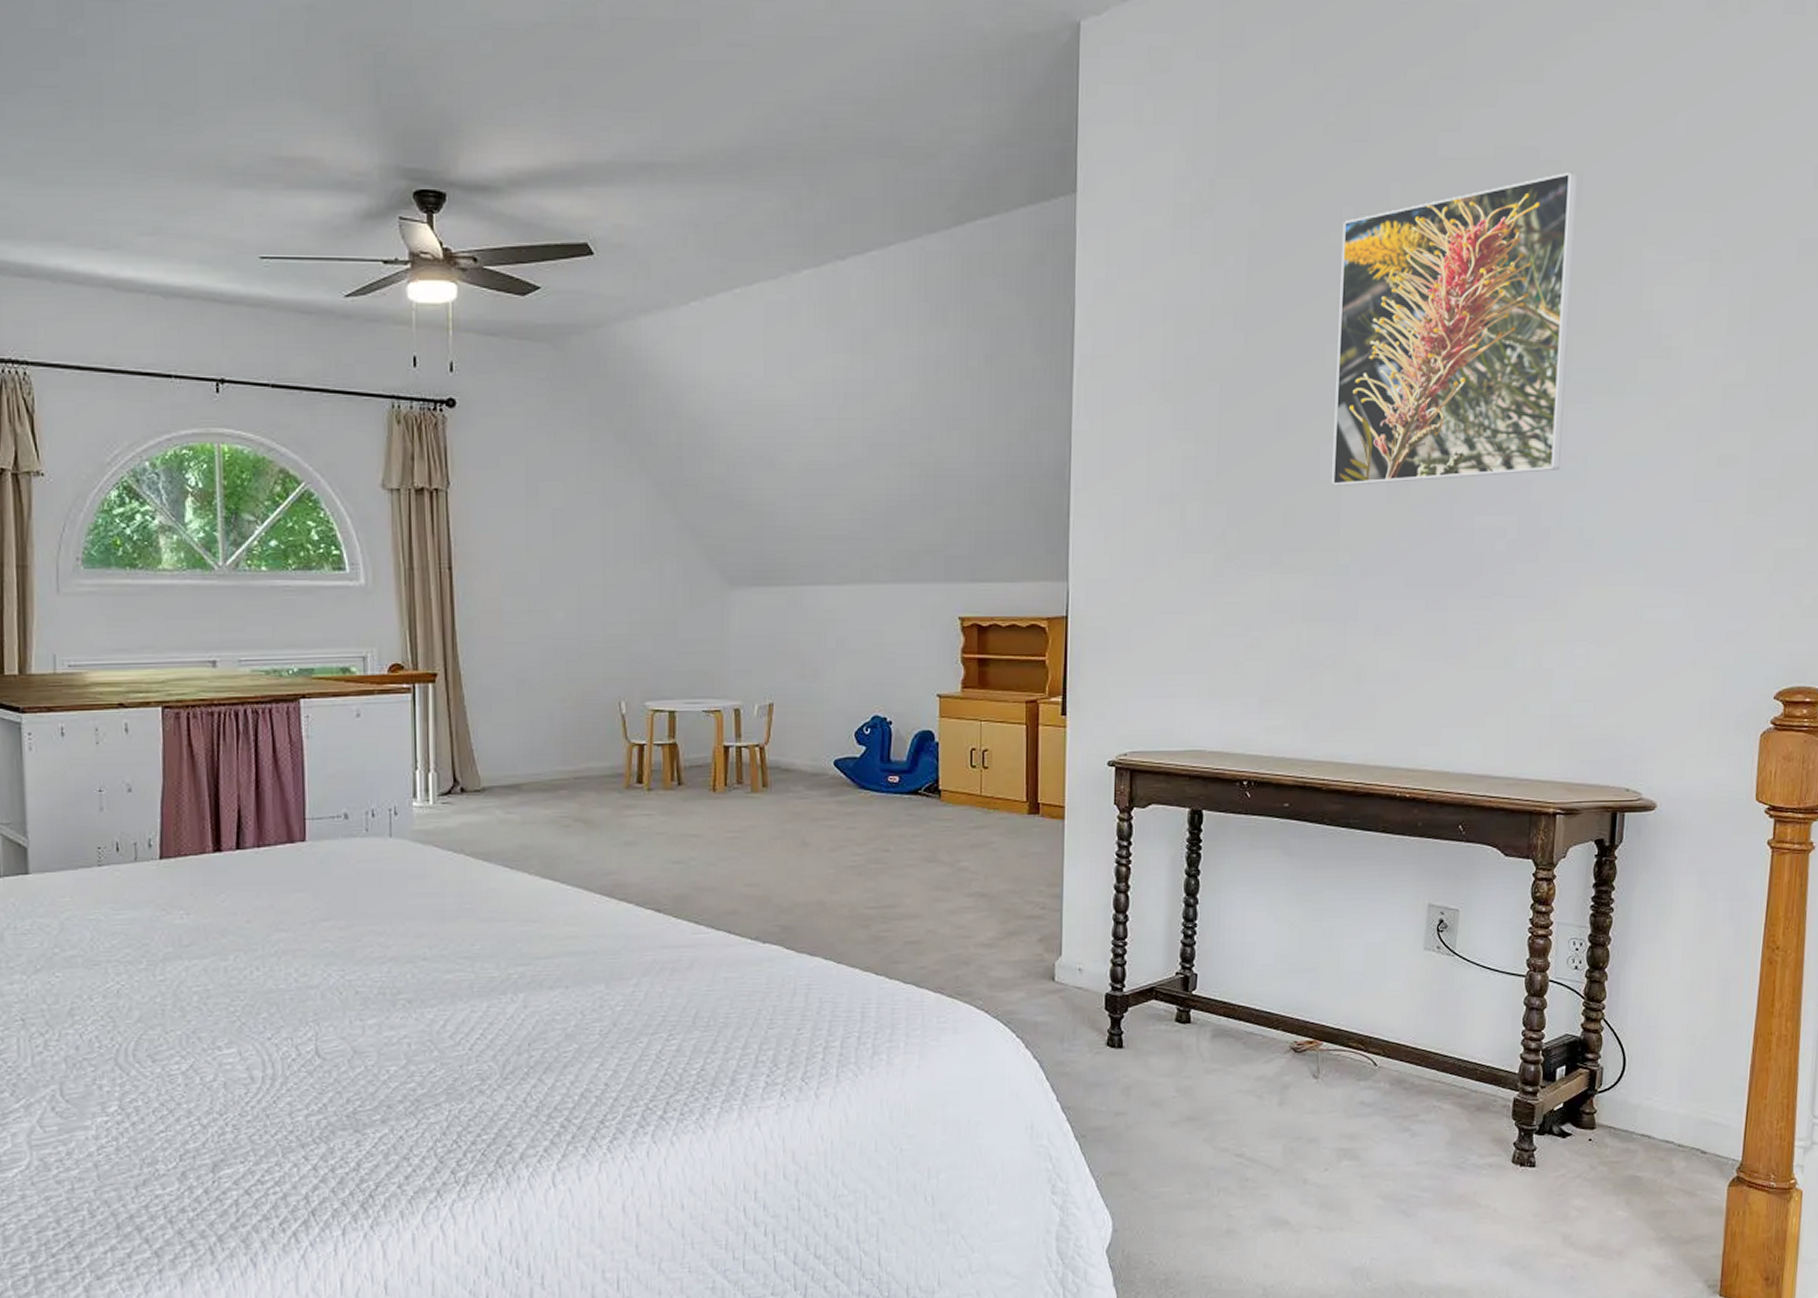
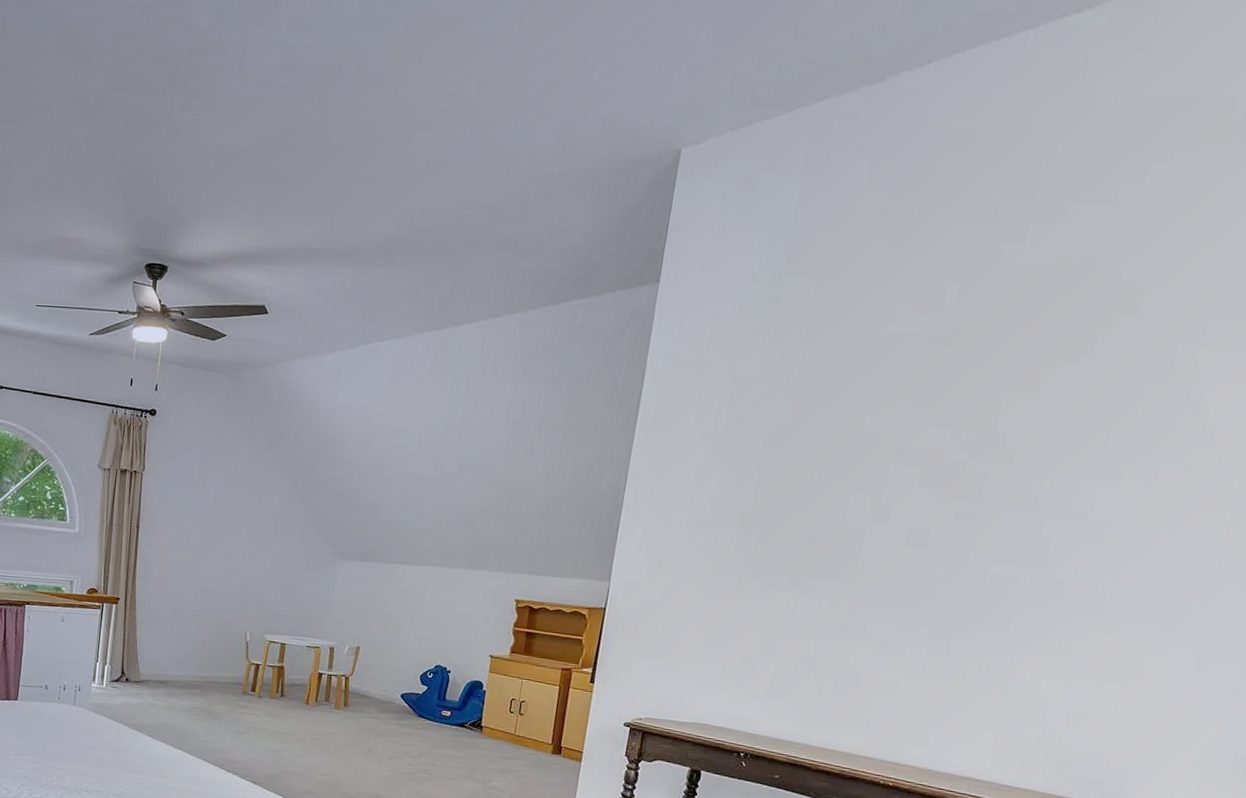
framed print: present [1332,172,1578,486] -> none [856,281,1138,533]

